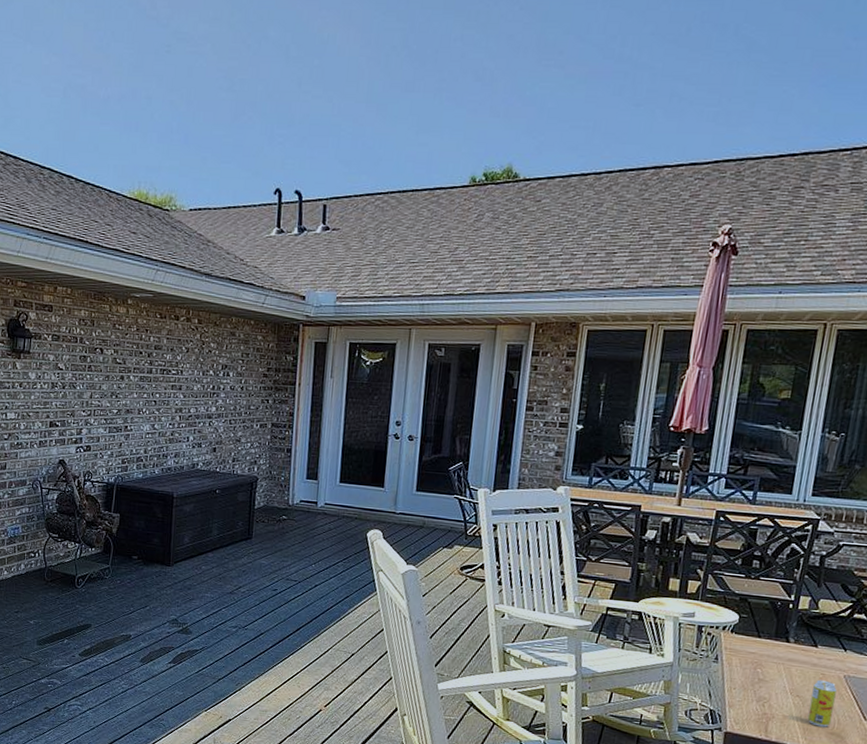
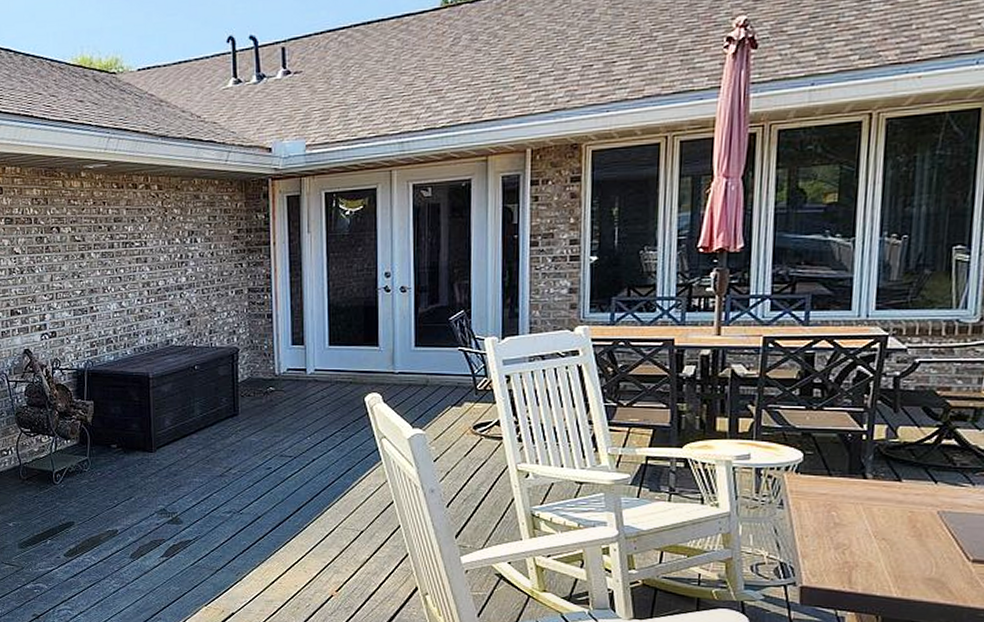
beverage can: present [807,679,837,728] -> none [898,518,930,573]

